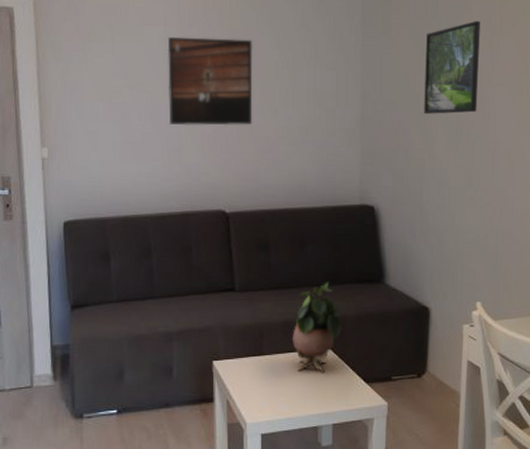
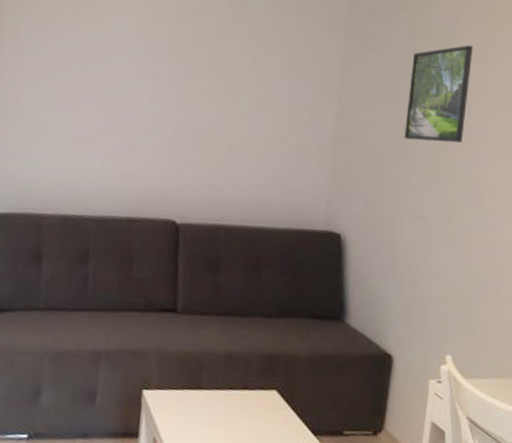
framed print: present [167,37,253,126] -> none [126,27,226,130]
potted plant: present [292,282,342,372] -> none [235,313,293,417]

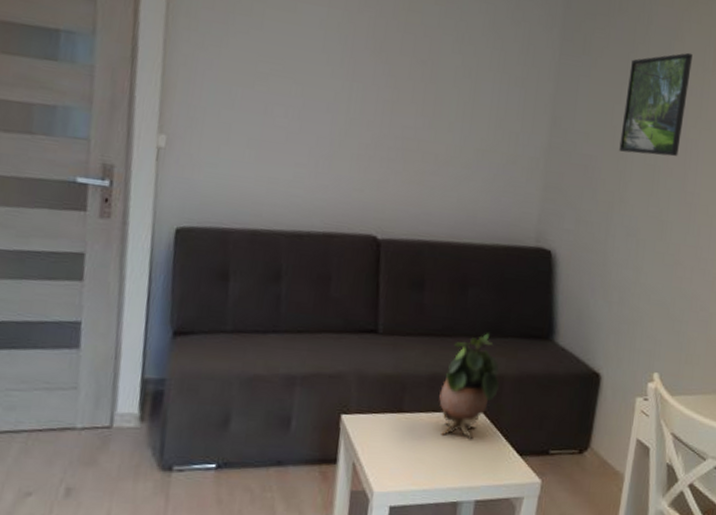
potted plant: none [235,313,293,417] -> present [439,333,499,439]

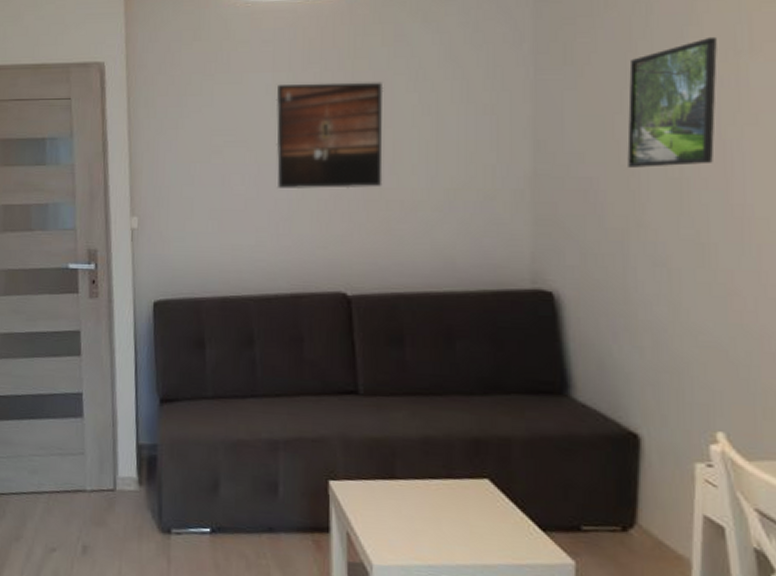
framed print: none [321,22,432,139] -> present [276,82,384,189]
potted plant: present [439,333,499,439] -> none [436,390,506,510]

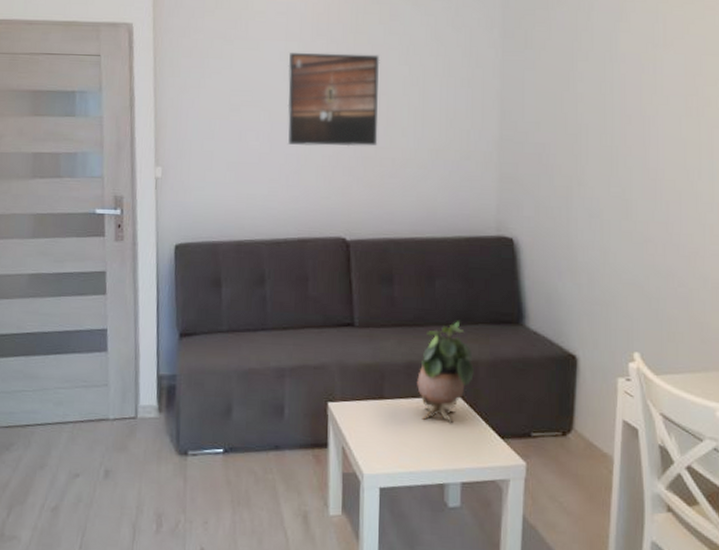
potted plant: none [436,390,506,510] -> present [417,321,474,423]
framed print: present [627,36,717,168] -> none [572,32,640,137]

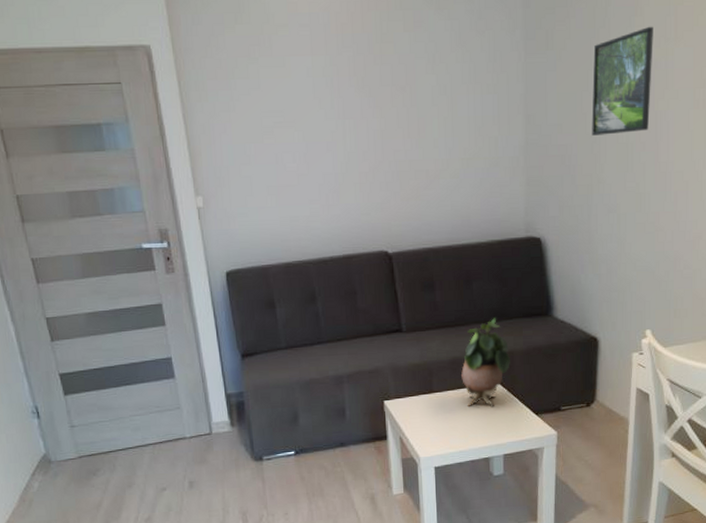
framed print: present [287,52,380,147] -> none [316,65,411,164]
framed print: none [572,32,640,137] -> present [592,26,653,136]

